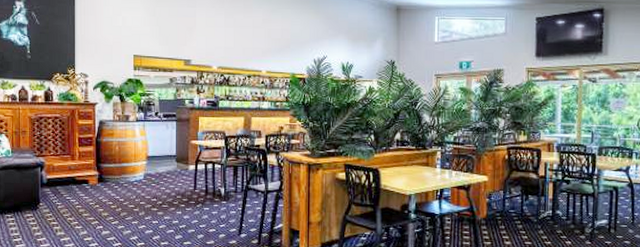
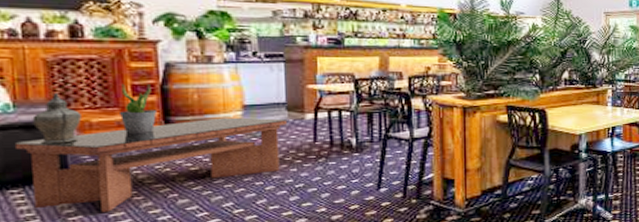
coffee table: none [11,166,176,237] -> present [16,117,287,212]
decorative urn: none [21,143,48,182] -> present [32,93,81,145]
potted plant: none [71,137,93,177] -> present [120,84,158,135]

